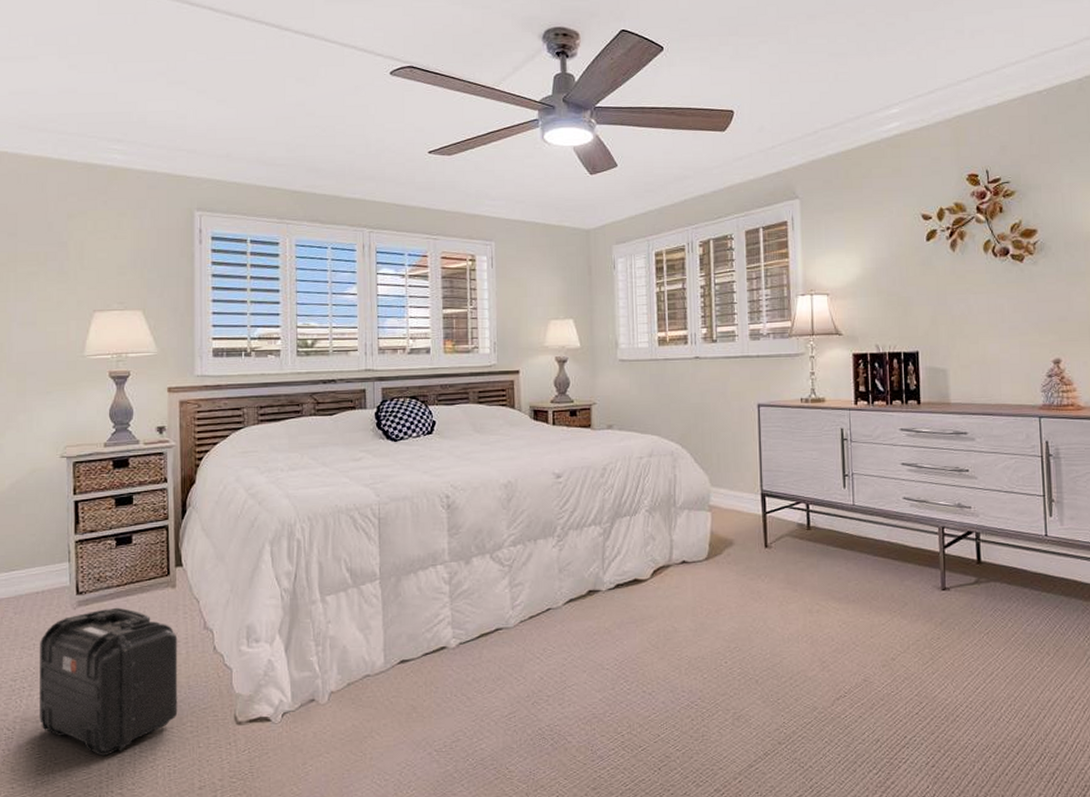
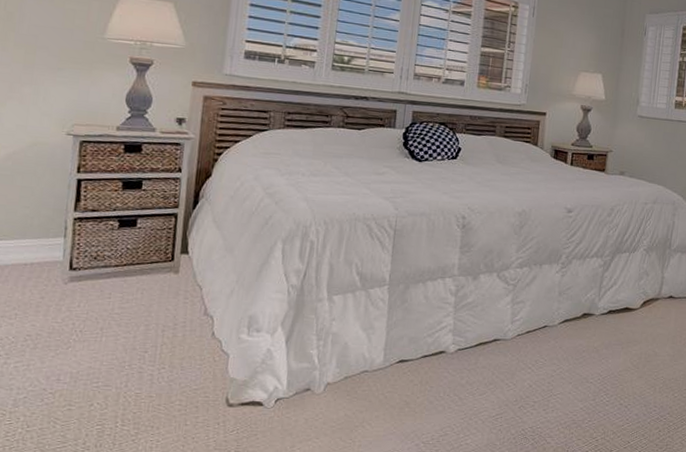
backpack: present [40,607,178,756] -> none [14,286,175,427]

